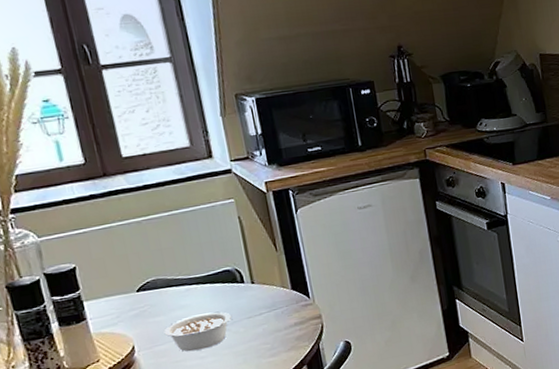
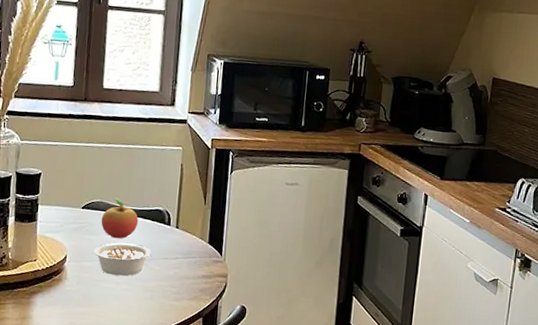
fruit: none [162,270,208,313] -> present [101,197,139,239]

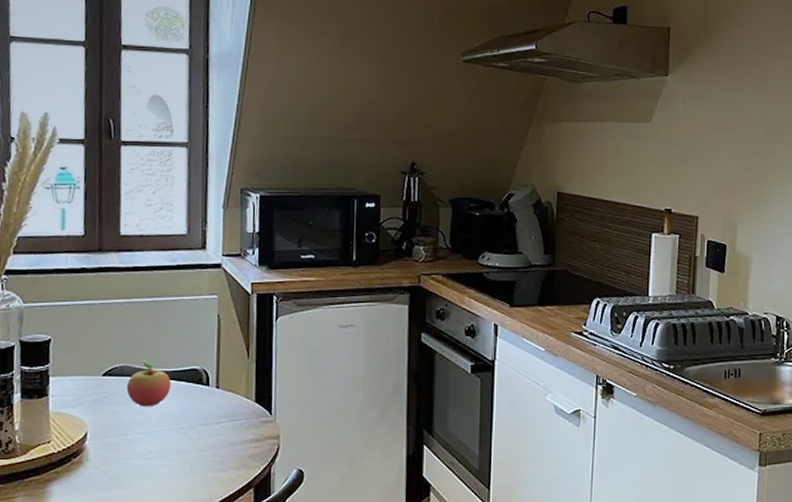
legume: present [93,243,152,276] -> none [119,411,190,450]

